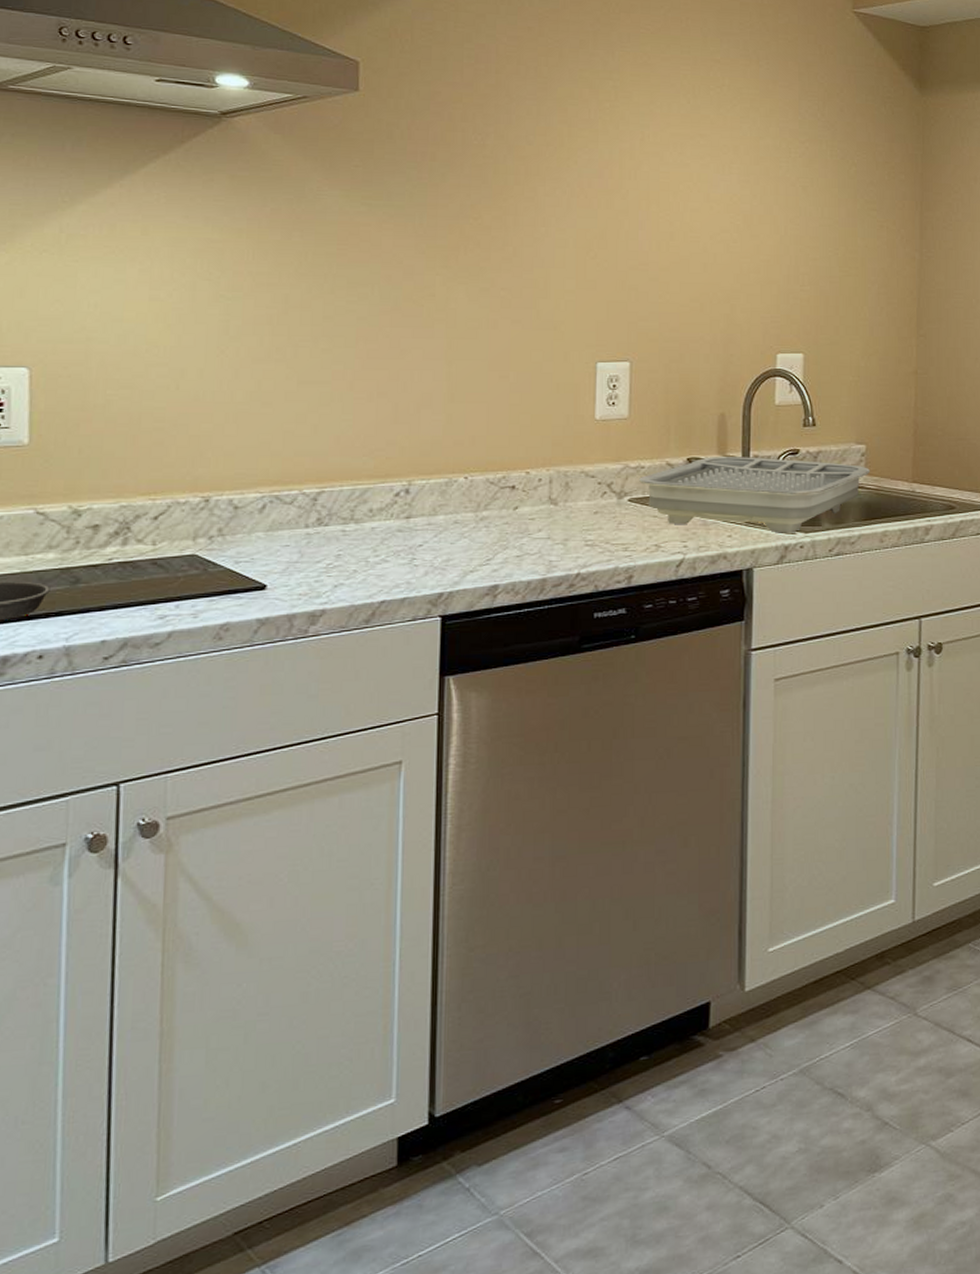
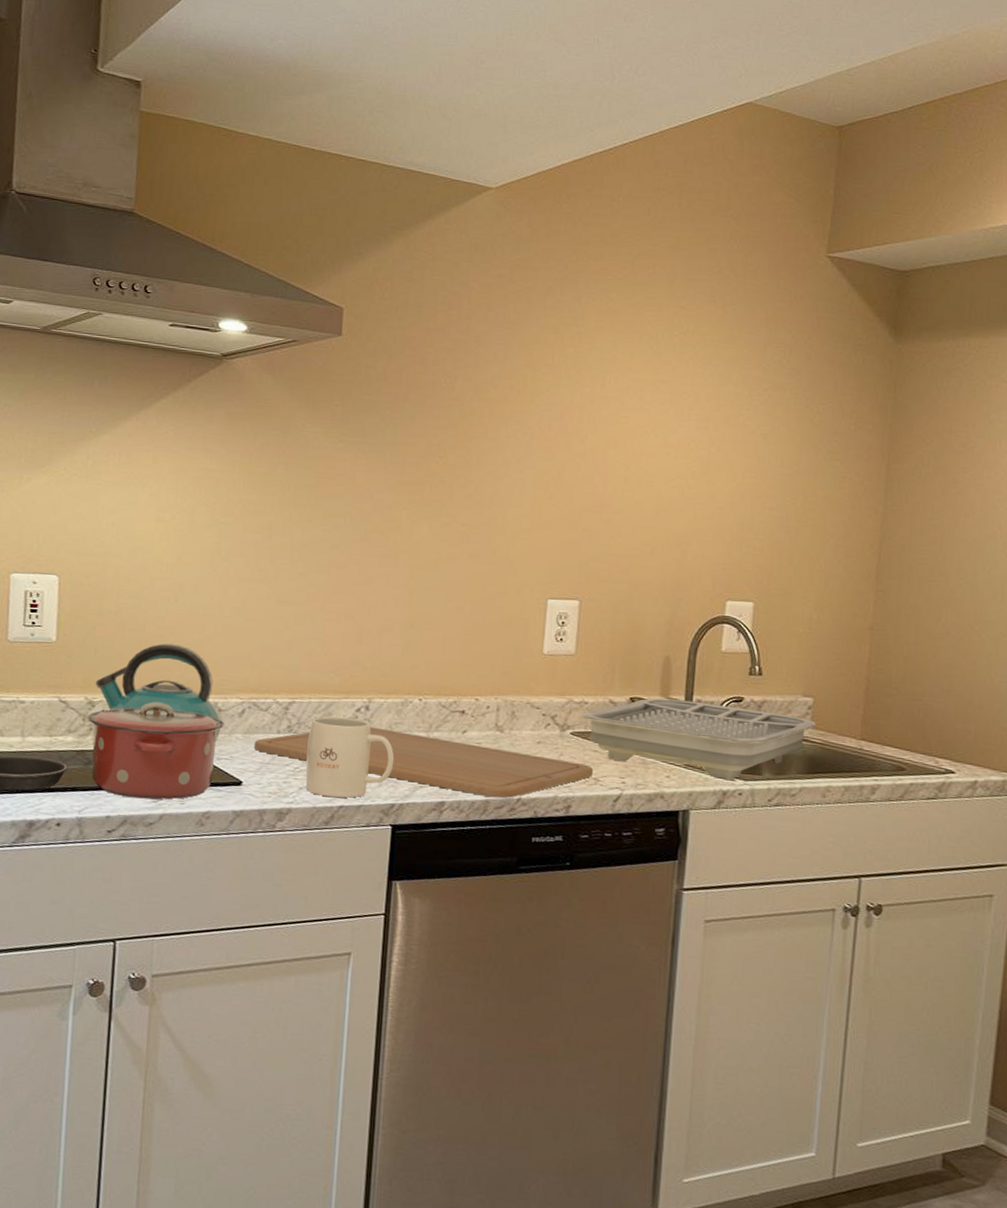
casserole: none [71,504,242,617] -> present [86,701,224,800]
kettle: none [80,437,238,543] -> present [95,643,221,741]
chopping board: none [278,512,653,576] -> present [253,727,593,798]
mug: none [340,504,441,593] -> present [305,716,395,798]

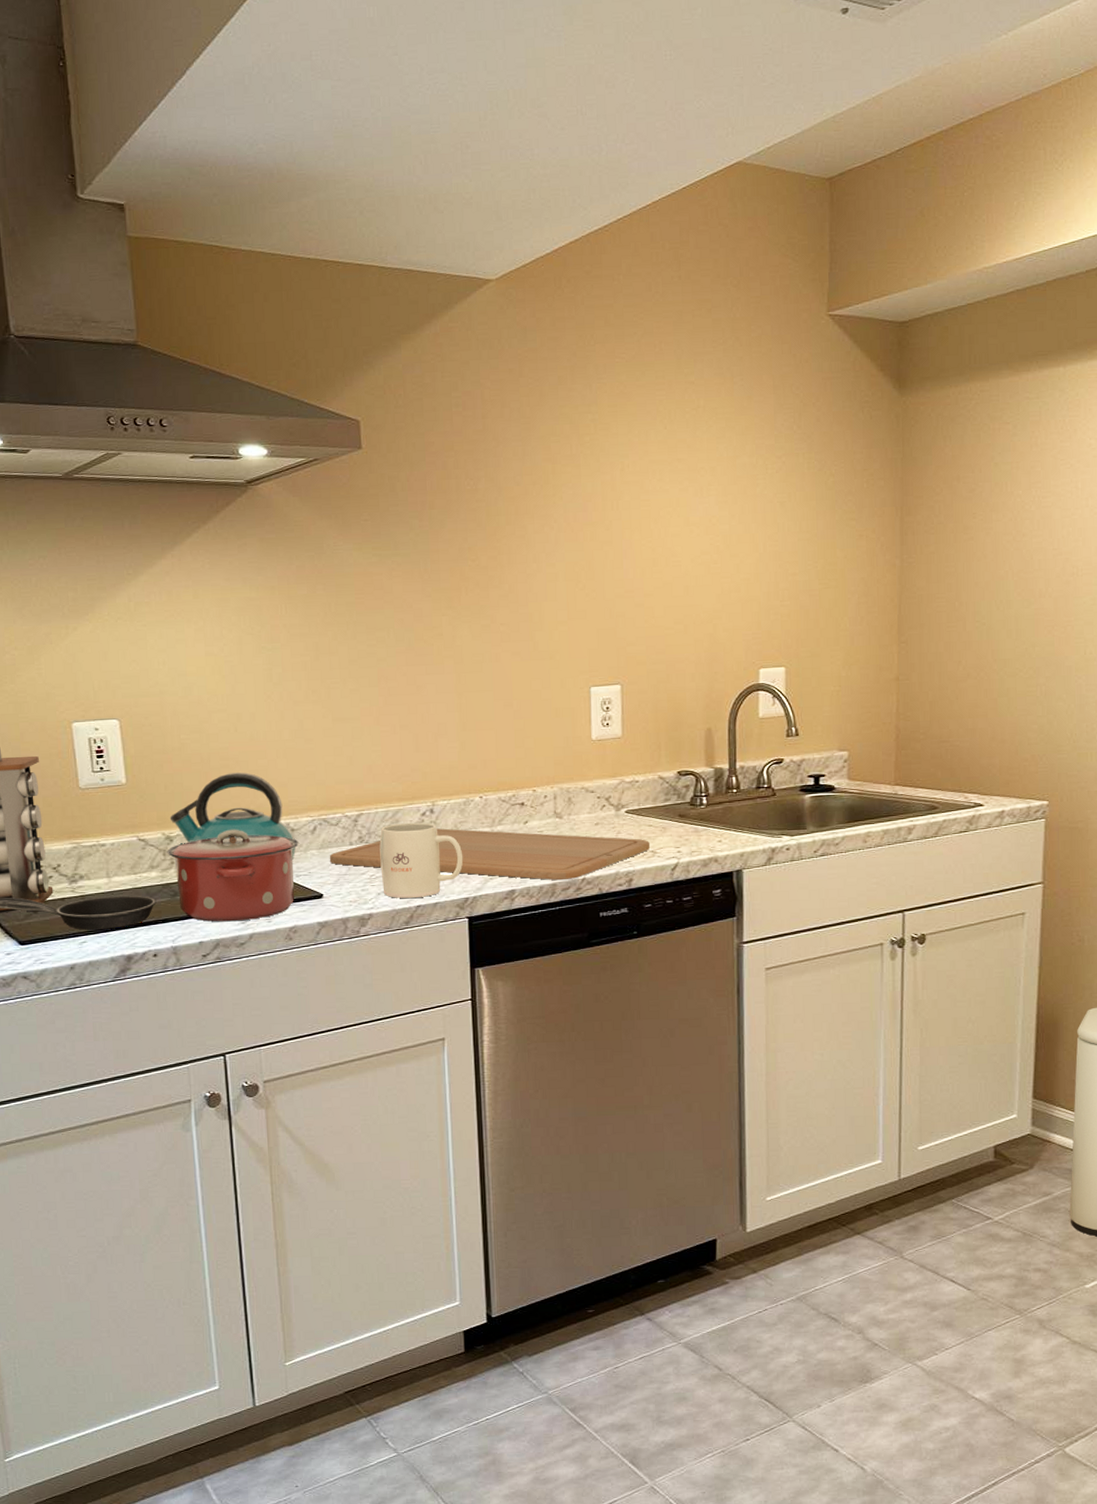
dish rack: present [581,698,817,780] -> none [633,767,853,837]

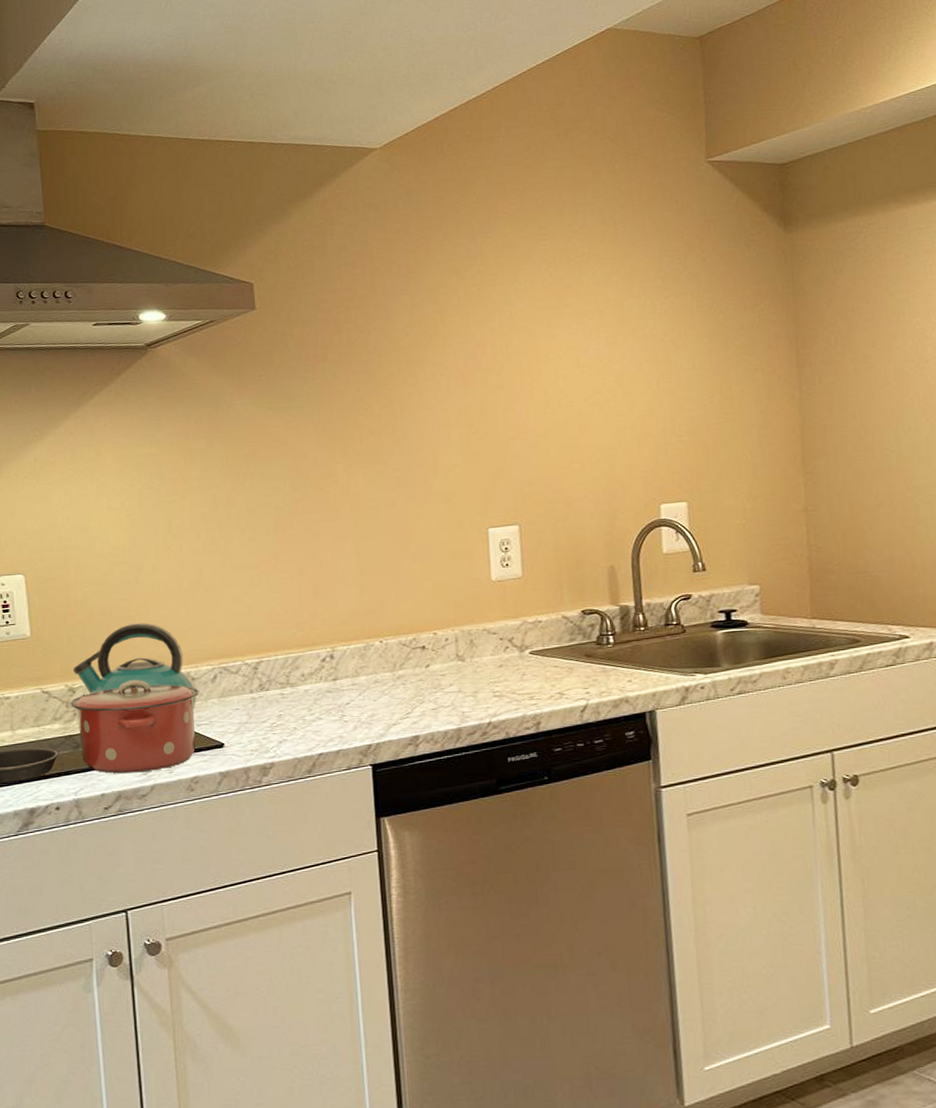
chopping board: present [329,828,650,881] -> none [230,674,557,725]
mug: present [379,822,464,899] -> none [280,668,365,747]

